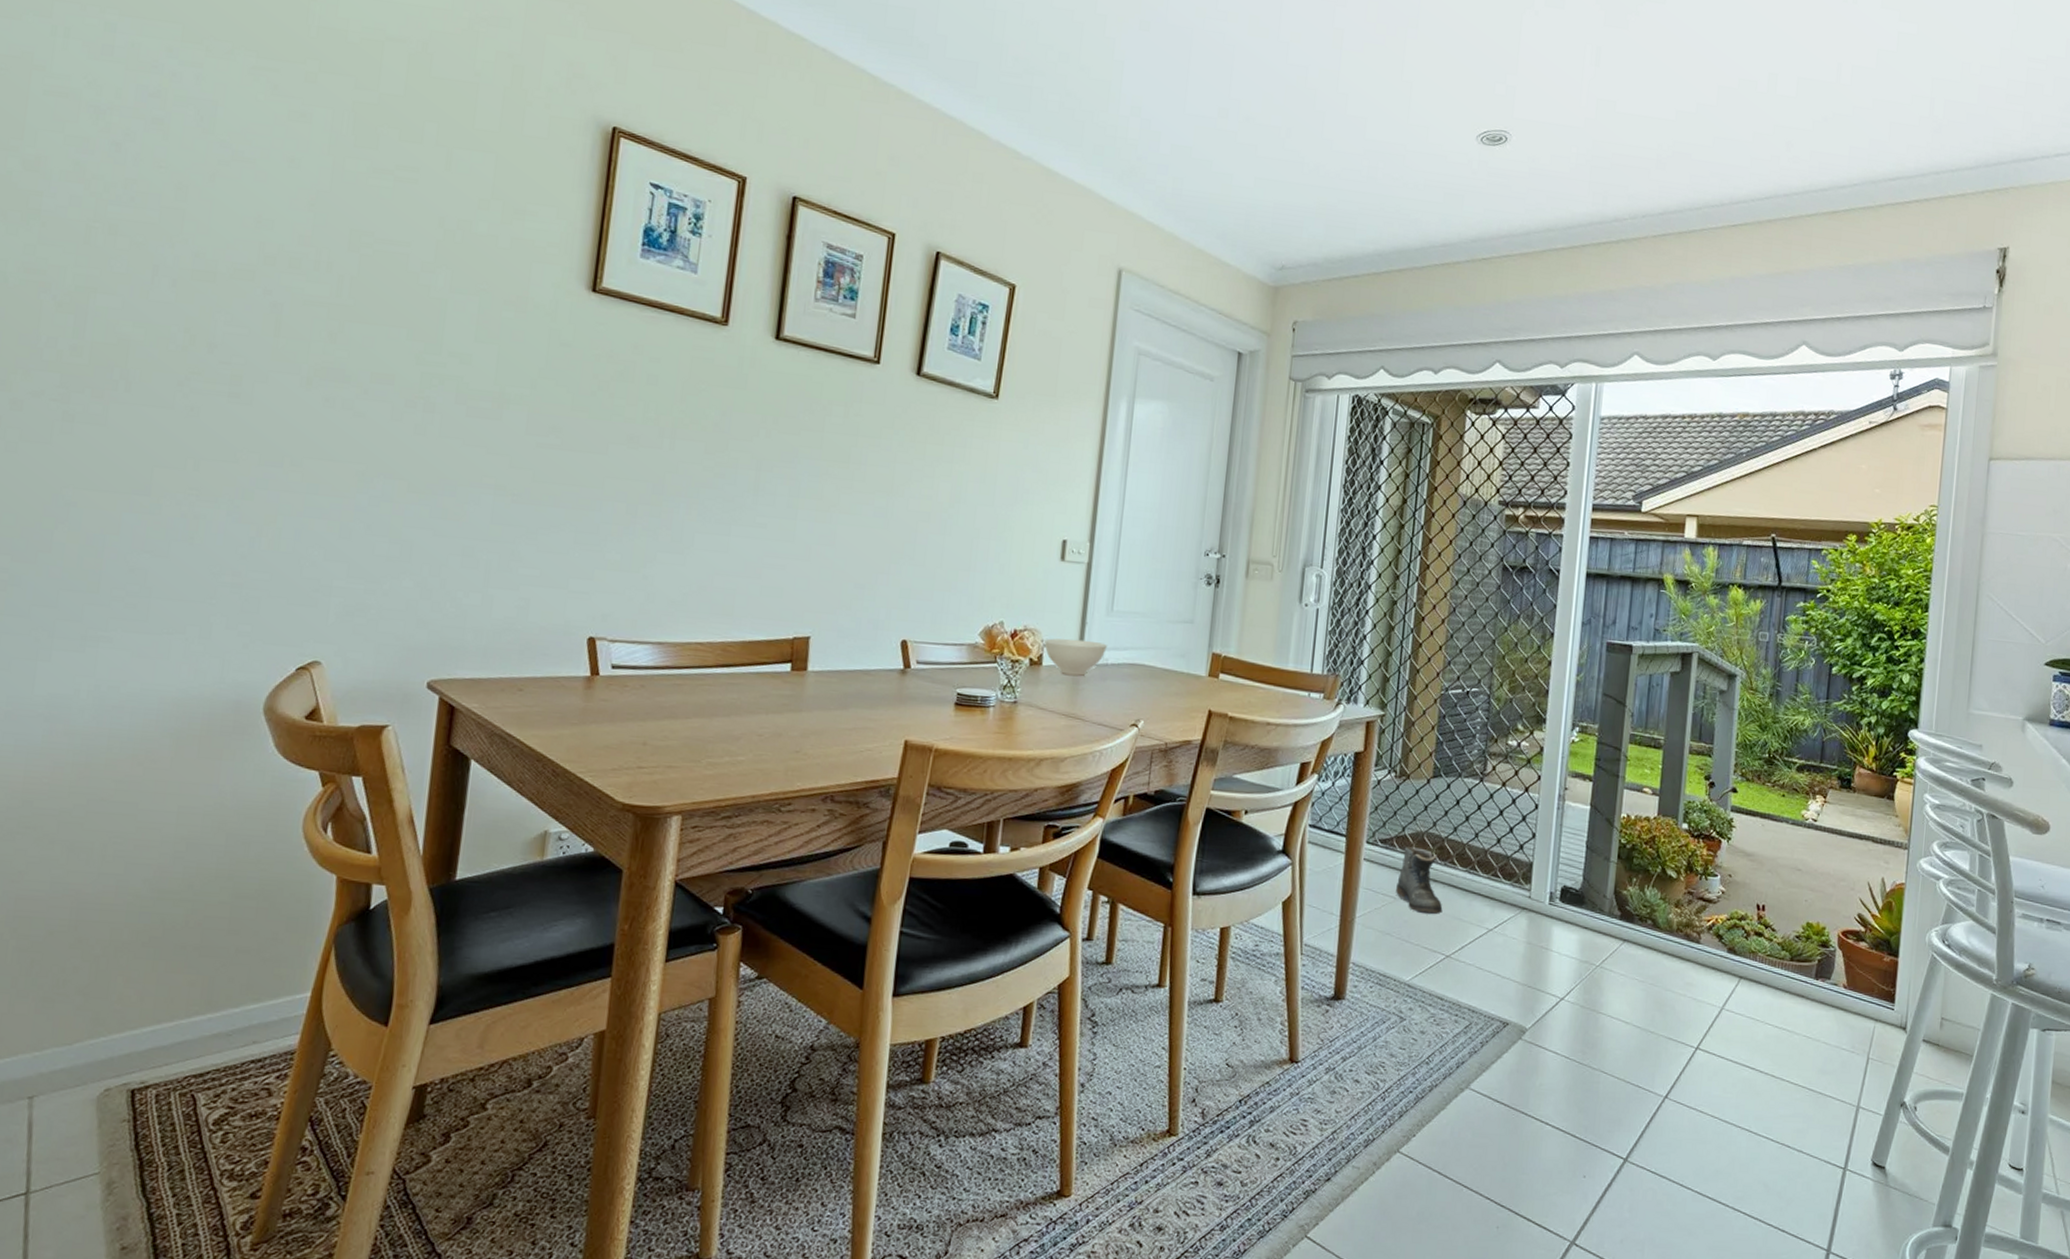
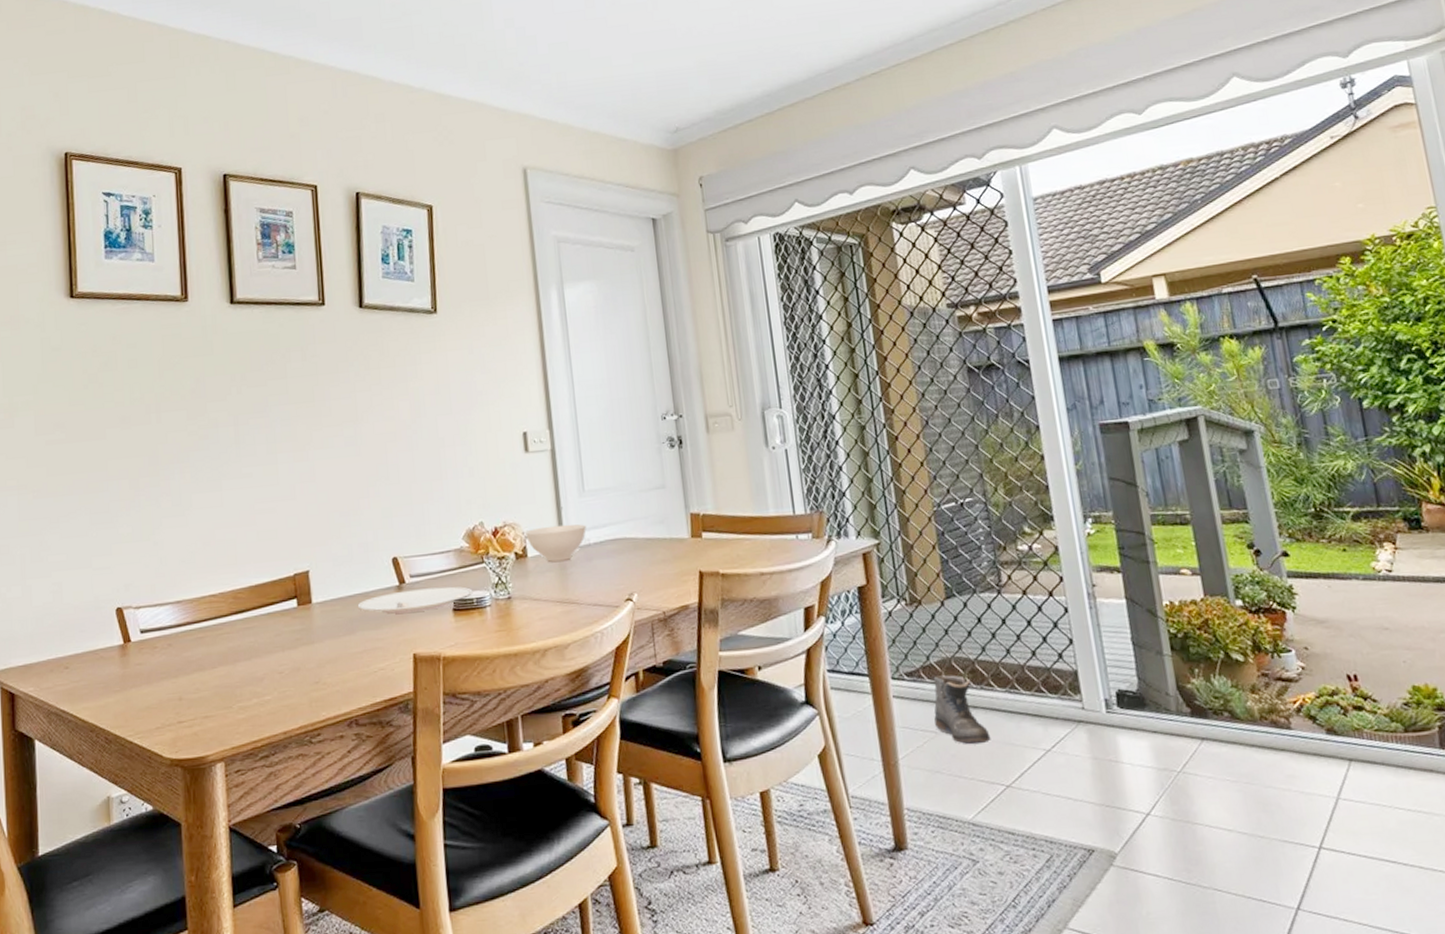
plate: none [855,675,979,700] -> present [357,586,473,614]

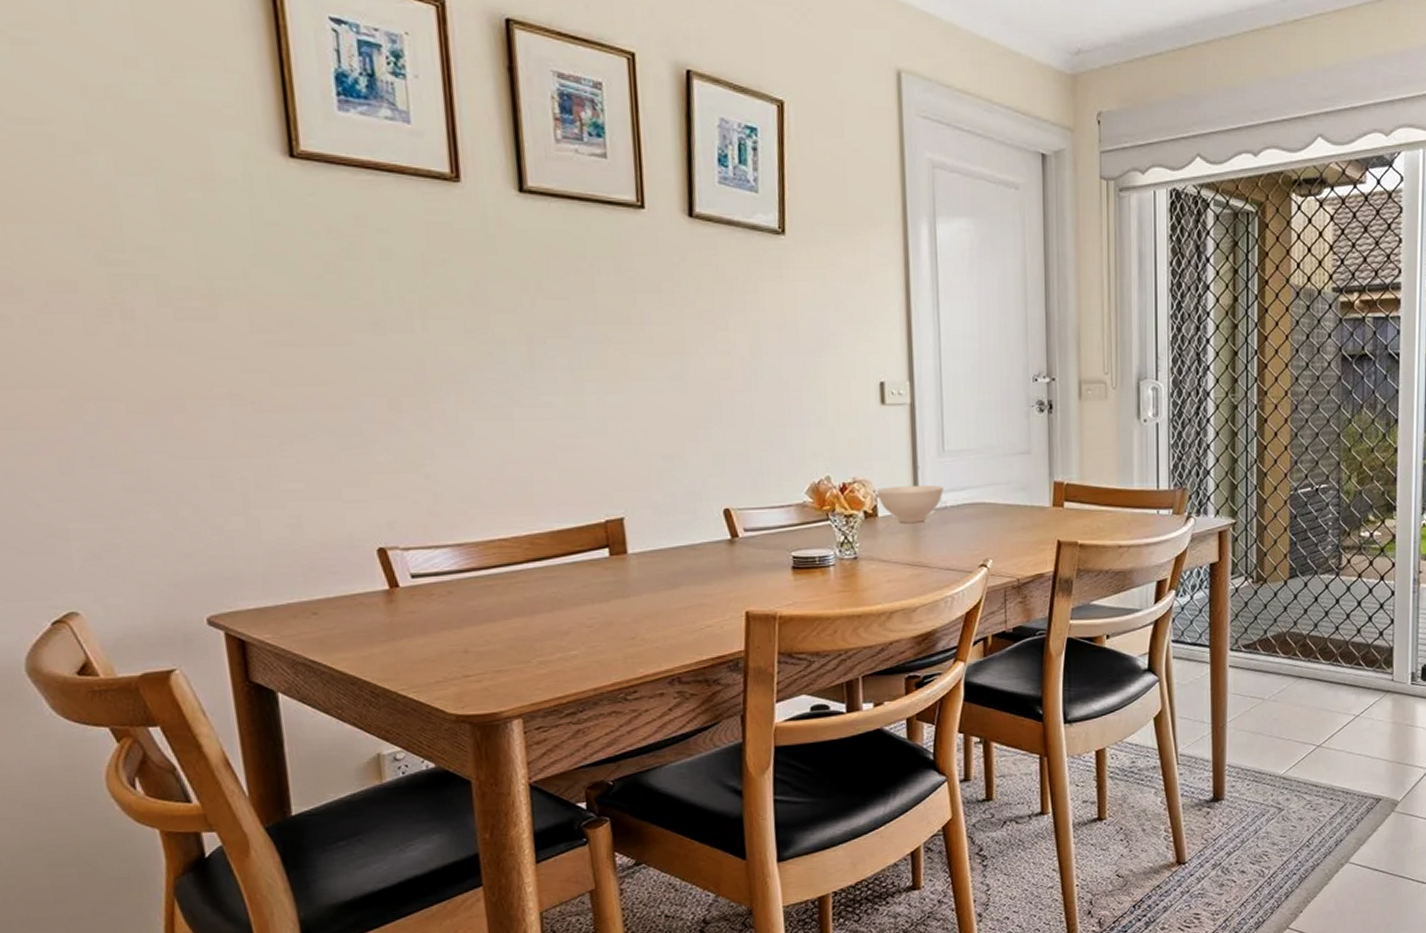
plate: present [357,586,473,614] -> none [681,543,815,570]
boot: present [933,675,991,745] -> none [1263,648,1310,710]

